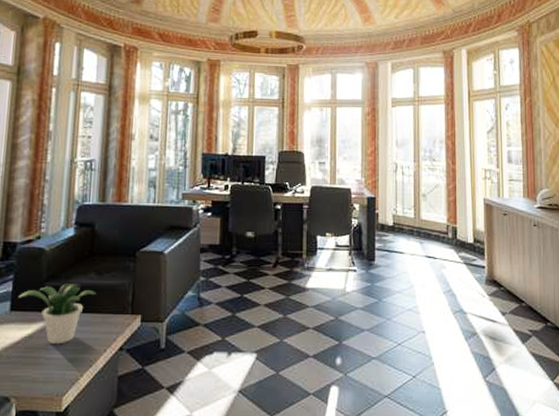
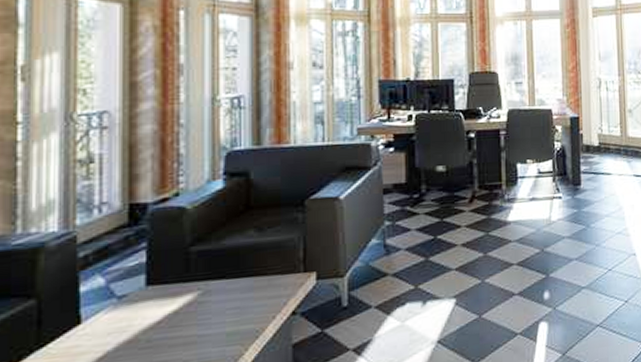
potted plant: present [18,284,96,345] -> none [155,244,257,319]

